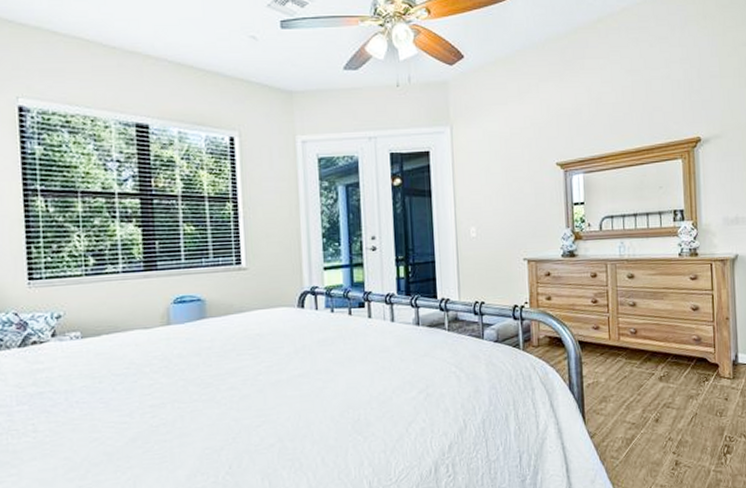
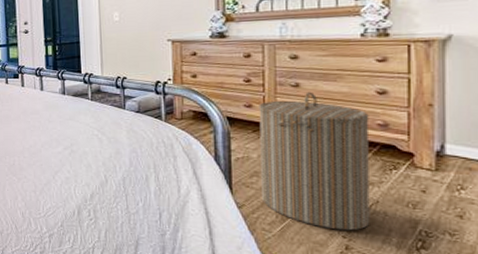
laundry hamper: none [605,310,692,447] -> present [259,92,370,231]

